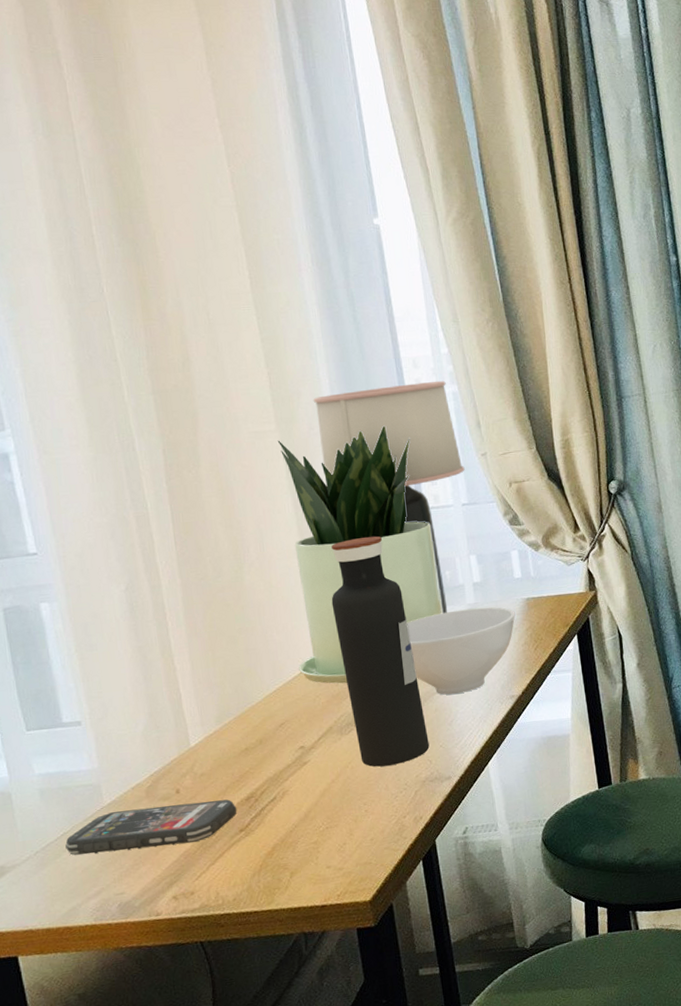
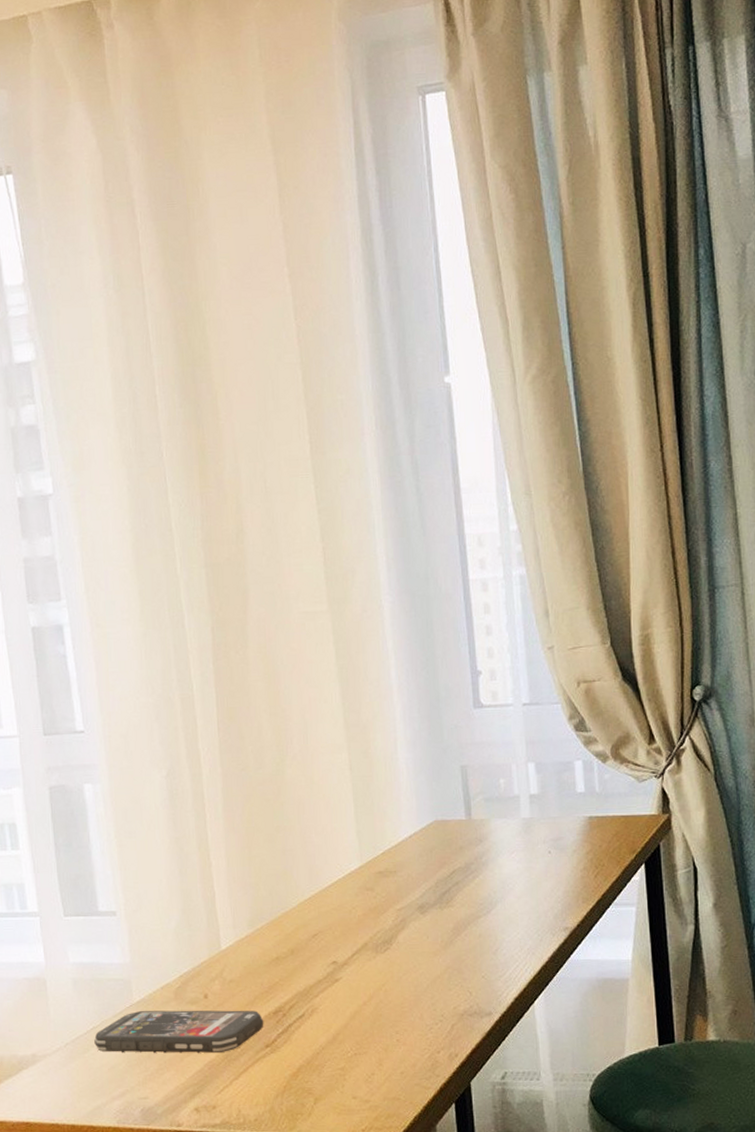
planter: present [277,426,444,684] -> none [328,611,495,896]
table lamp: present [313,380,465,614] -> none [368,561,528,827]
water bottle: present [331,536,430,767] -> none [374,734,470,993]
bowl: present [406,607,516,695] -> none [454,823,575,919]

